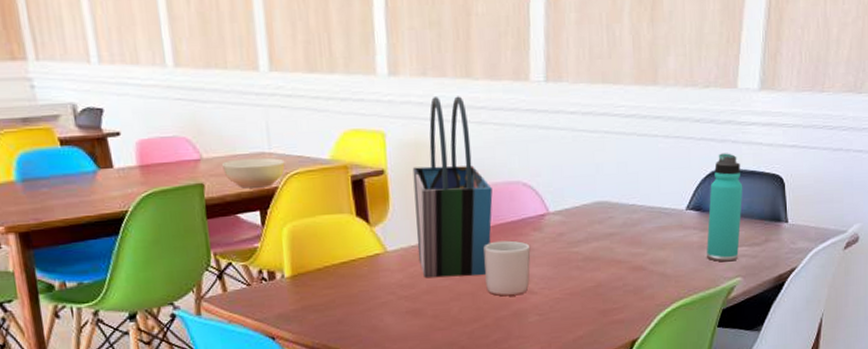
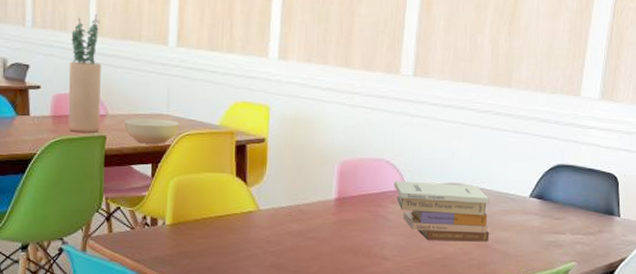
vase: none [145,41,195,182] -> present [68,14,101,133]
tote bag: present [412,96,493,278] -> none [287,80,359,238]
mug: present [483,240,531,297] -> none [344,210,388,260]
books: none [533,202,644,268] -> present [394,181,489,242]
thermos bottle: present [706,153,743,262] -> none [545,151,581,247]

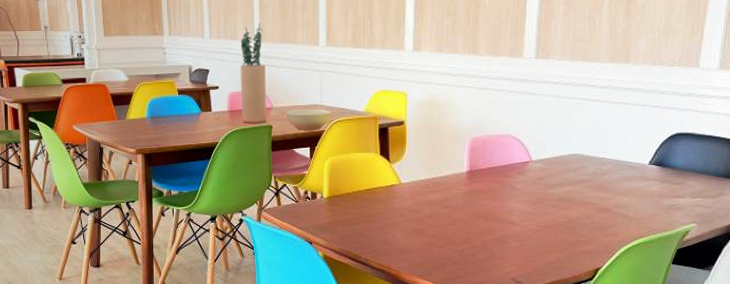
books: present [394,181,489,242] -> none [519,154,610,207]

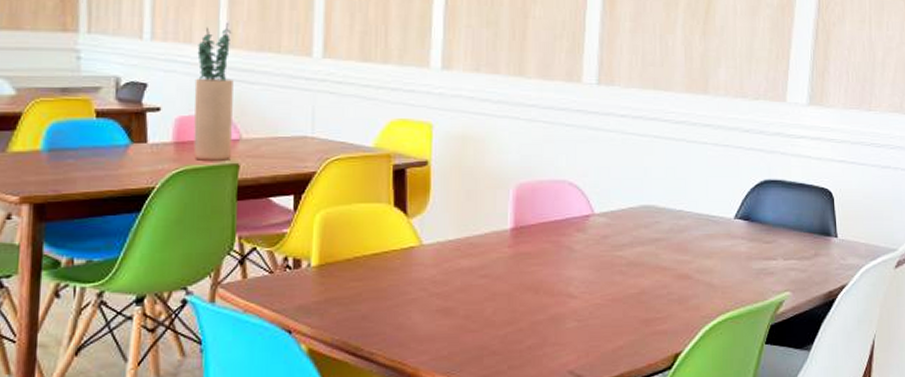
bowl: present [286,108,331,130] -> none [260,141,327,172]

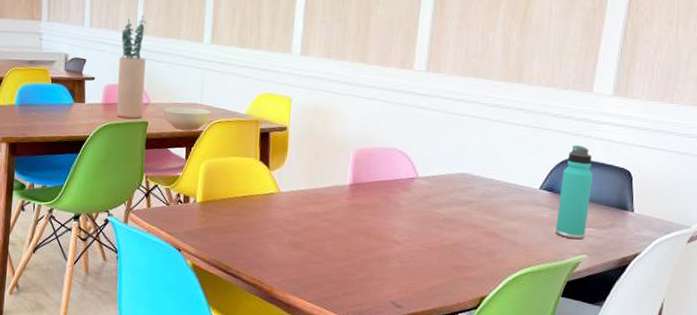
bowl: none [260,141,327,172] -> present [163,106,211,130]
thermos bottle: none [754,164,792,275] -> present [555,145,593,240]

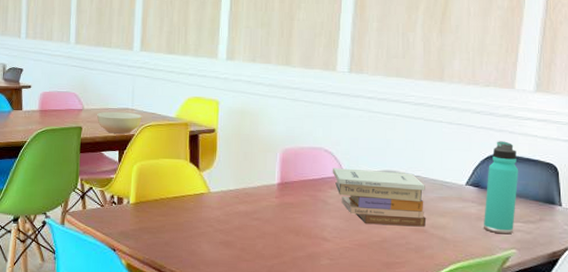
vase: present [116,16,146,119] -> none [52,26,79,124]
books: none [405,169,499,231] -> present [332,168,425,227]

